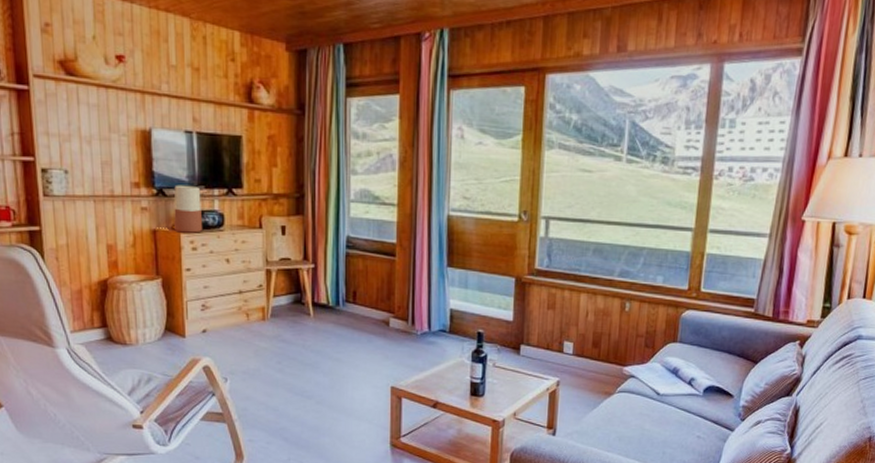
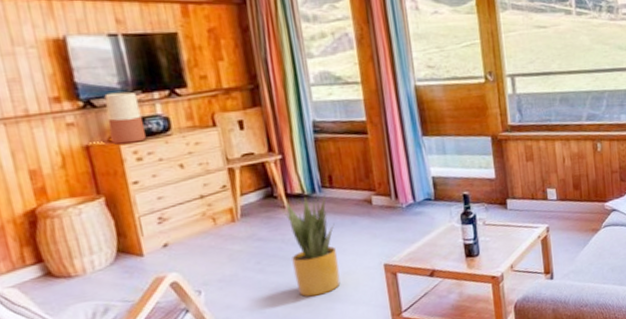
planter: none [307,308,352,404] -> present [282,195,341,297]

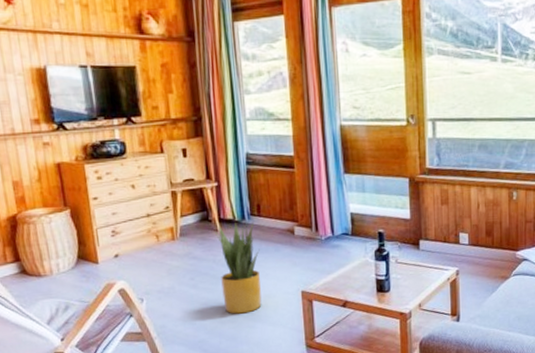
vase: present [104,91,147,146] -> none [74,117,107,165]

